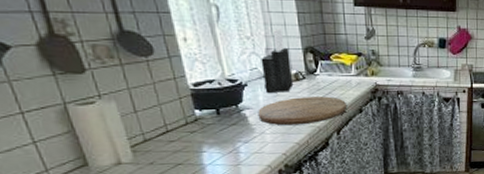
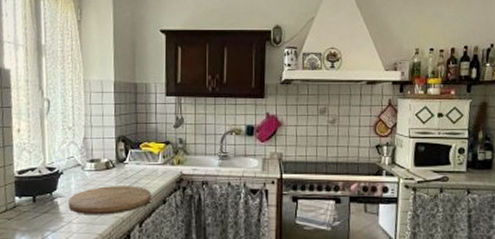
knife block: present [261,29,294,93] -> none [77,119,104,181]

